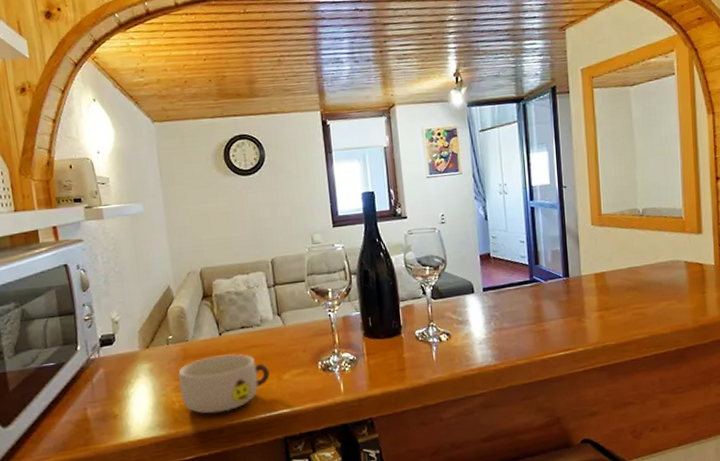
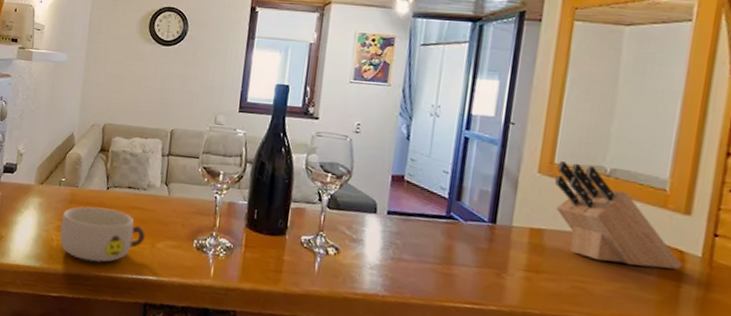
knife block: none [605,210,704,288] -> present [555,161,683,270]

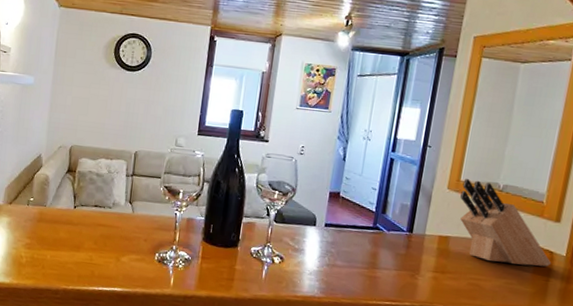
bowl: present [60,206,146,263] -> none [29,224,112,277]

